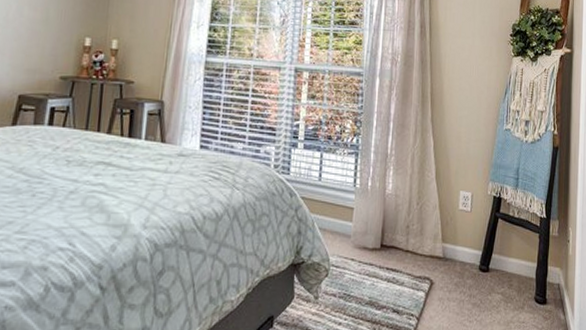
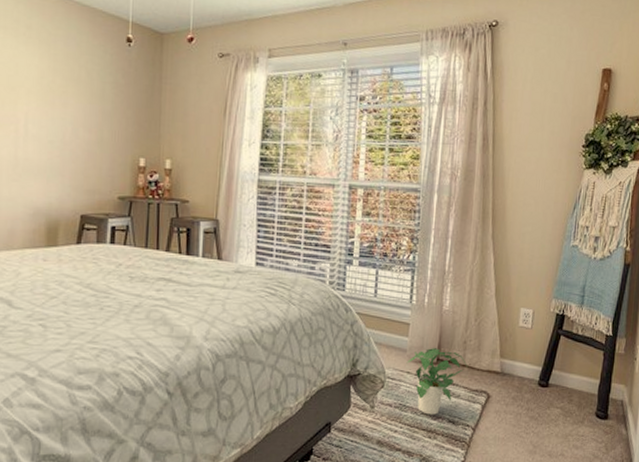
potted plant: none [350,232,411,304] -> present [406,347,468,415]

